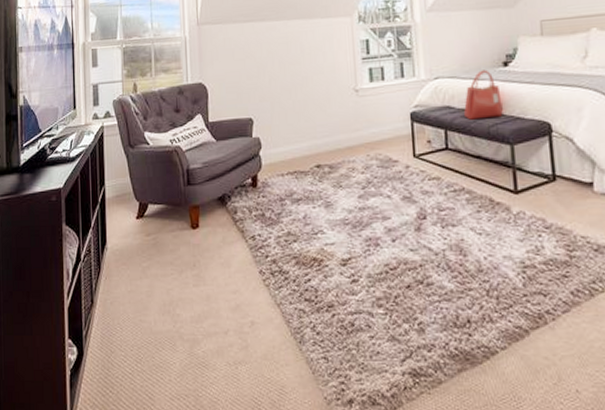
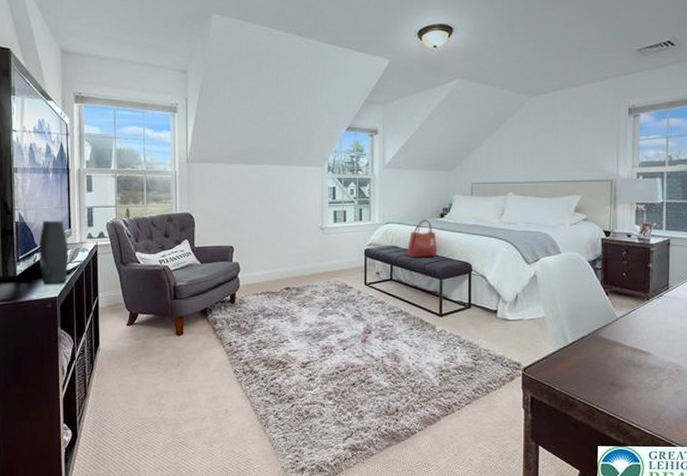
vase: none [43,101,74,176] -> present [39,220,69,286]

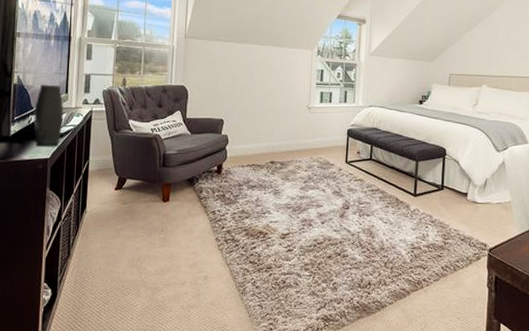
handbag: present [406,219,437,259] -> none [386,104,415,141]

